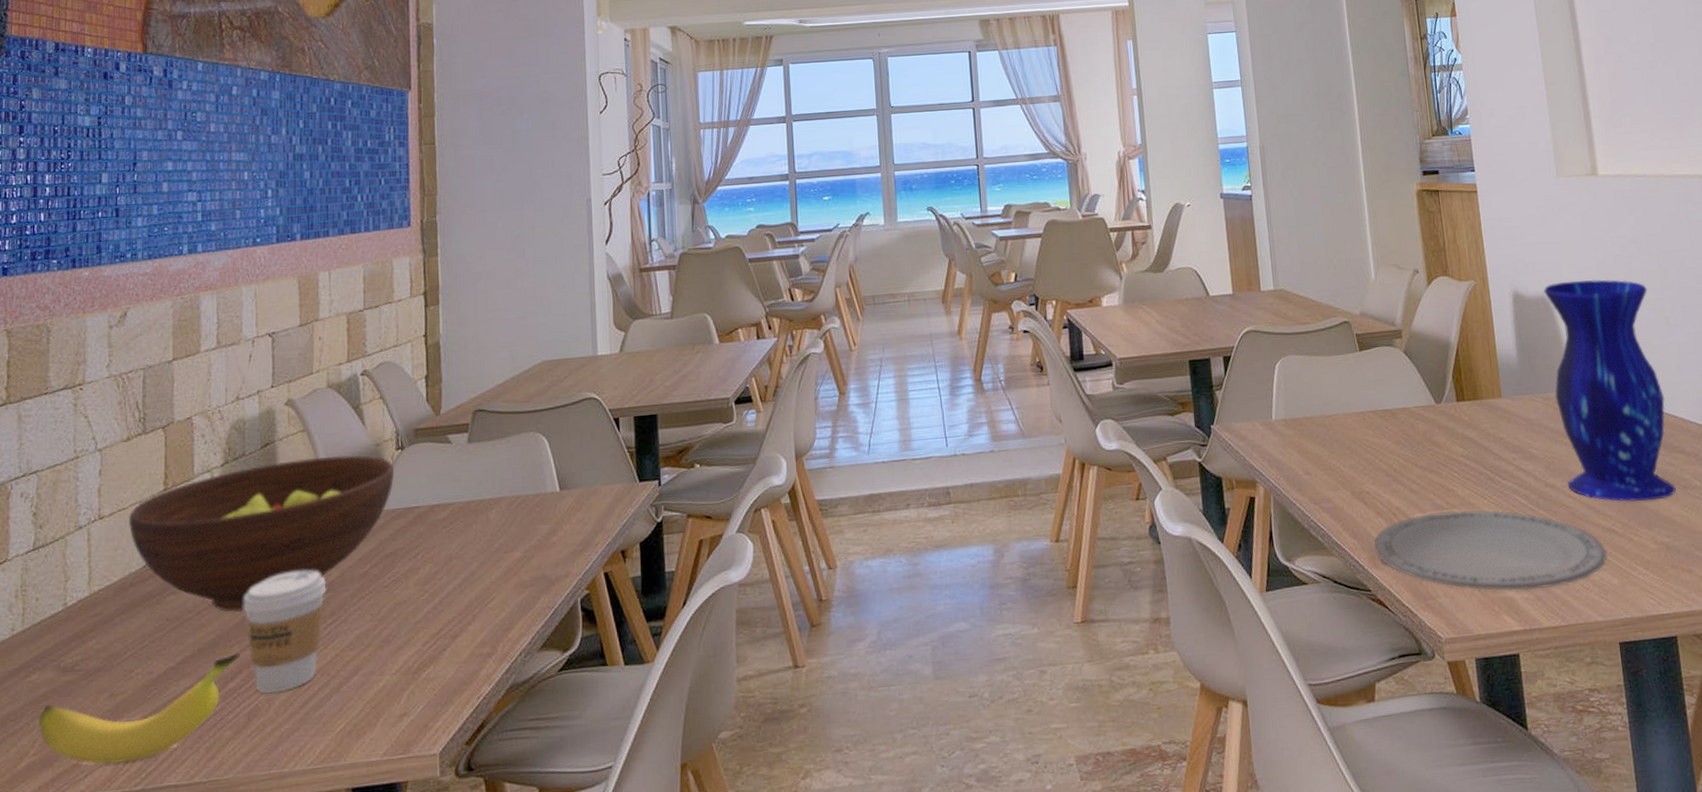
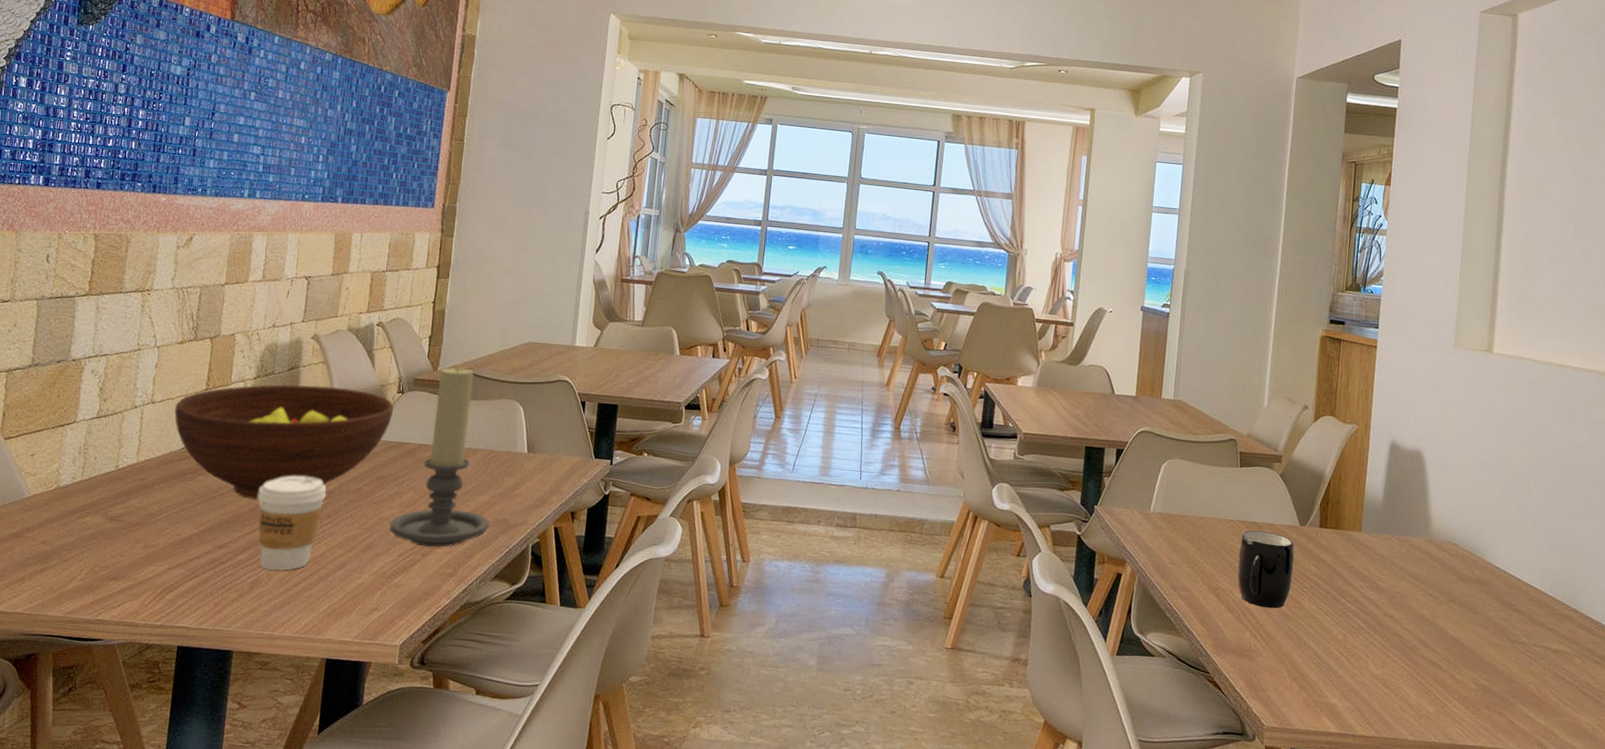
banana: present [39,652,241,764] -> none [86,532,251,602]
candle holder: none [407,405,527,627] -> present [389,366,490,547]
plate: present [1374,510,1607,591] -> none [1219,618,1429,703]
mug: none [1375,417,1440,504] -> present [1237,530,1295,609]
vase: present [1544,279,1676,502] -> none [1406,441,1516,648]

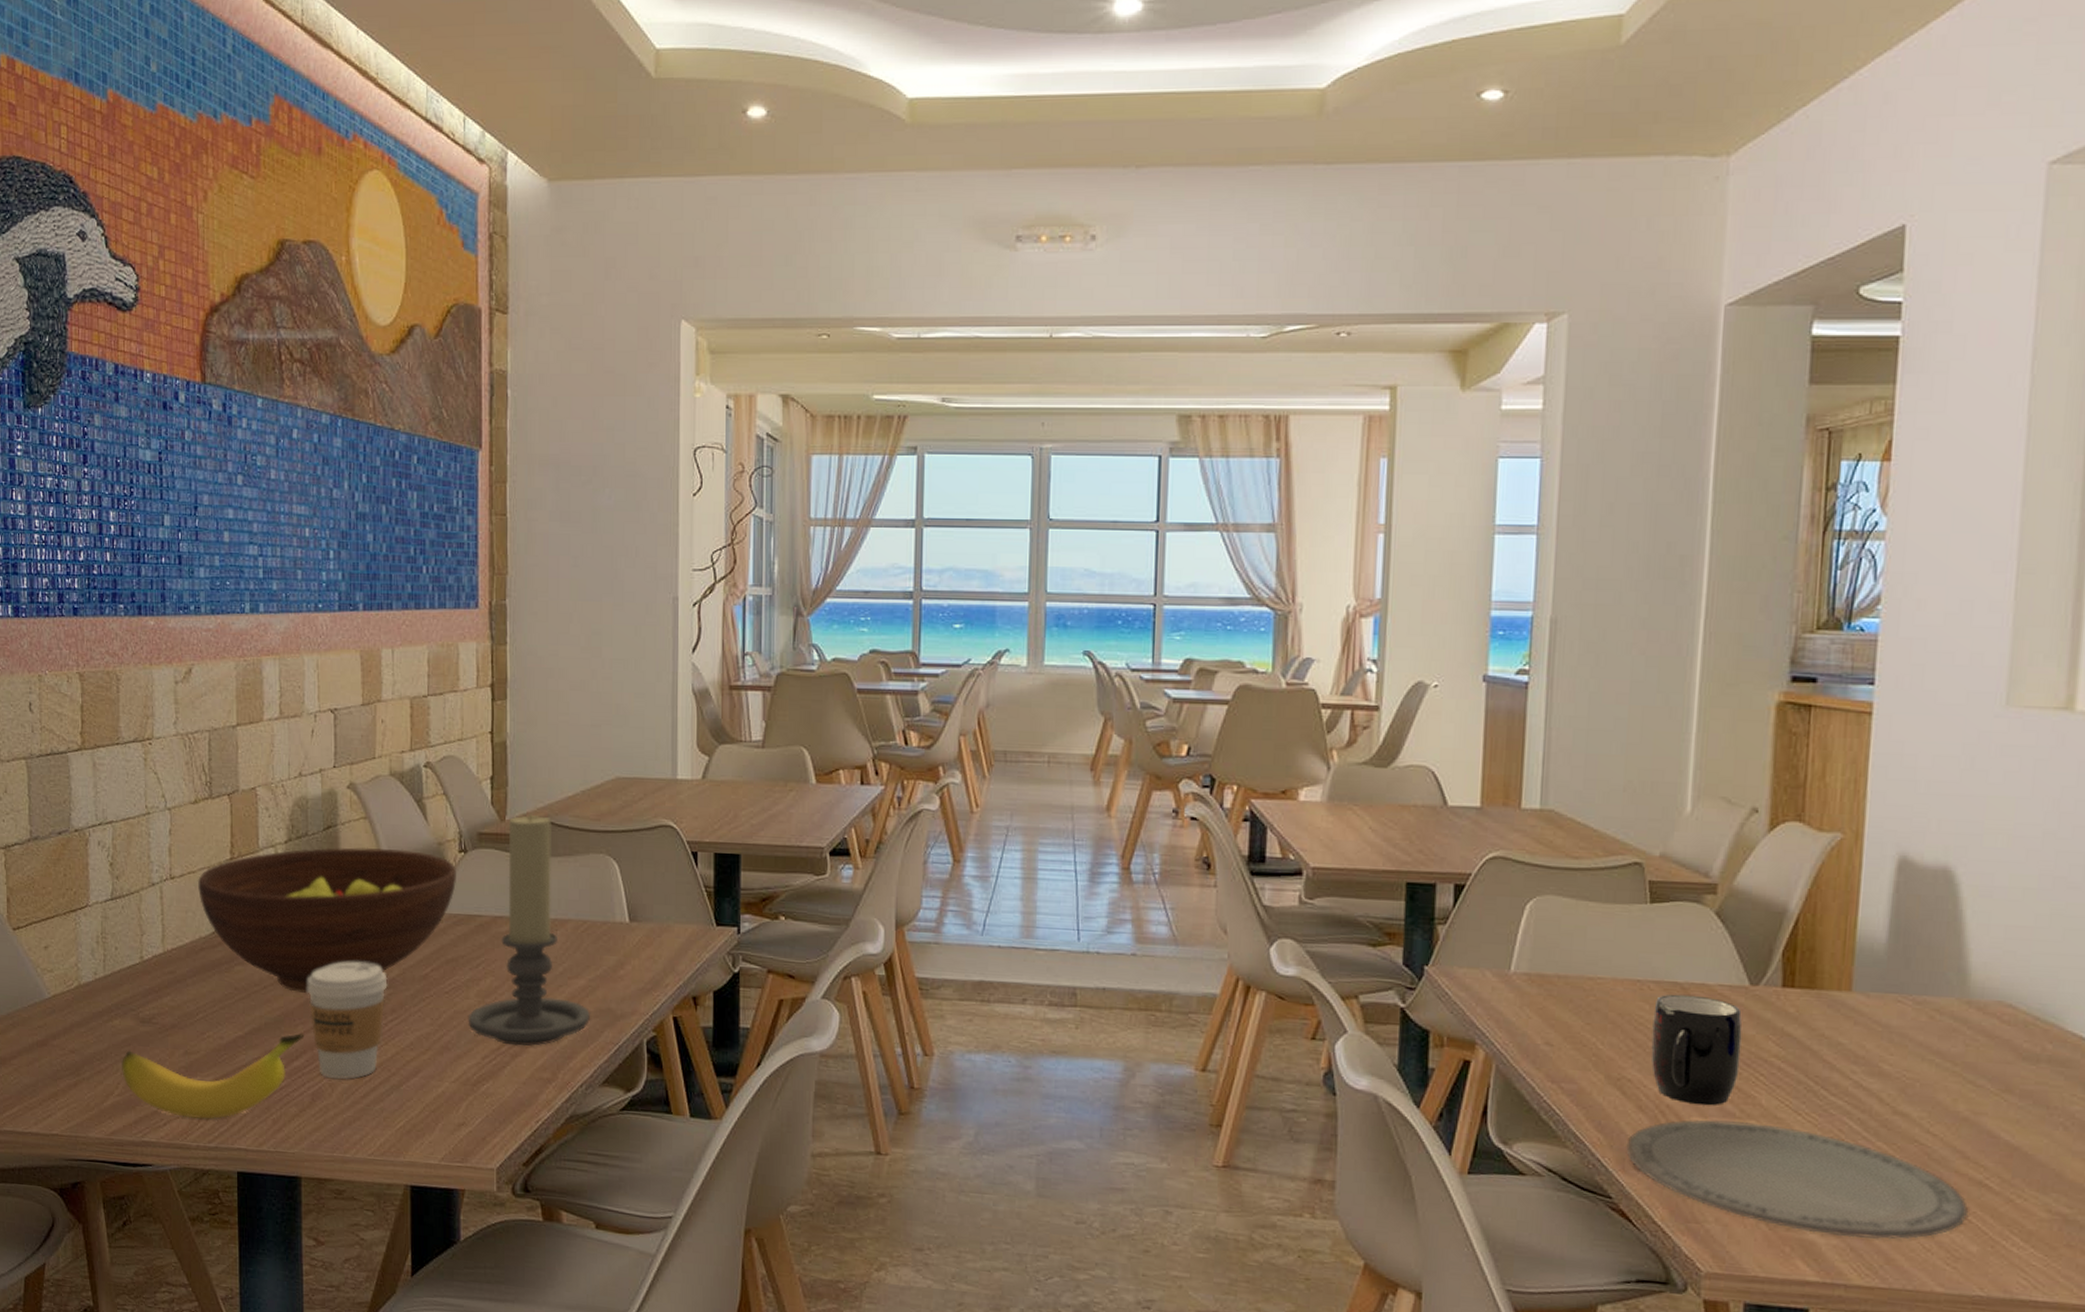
banana: none [86,532,251,602] -> present [122,1033,305,1119]
plate: none [1219,618,1429,703] -> present [1626,1120,1969,1240]

